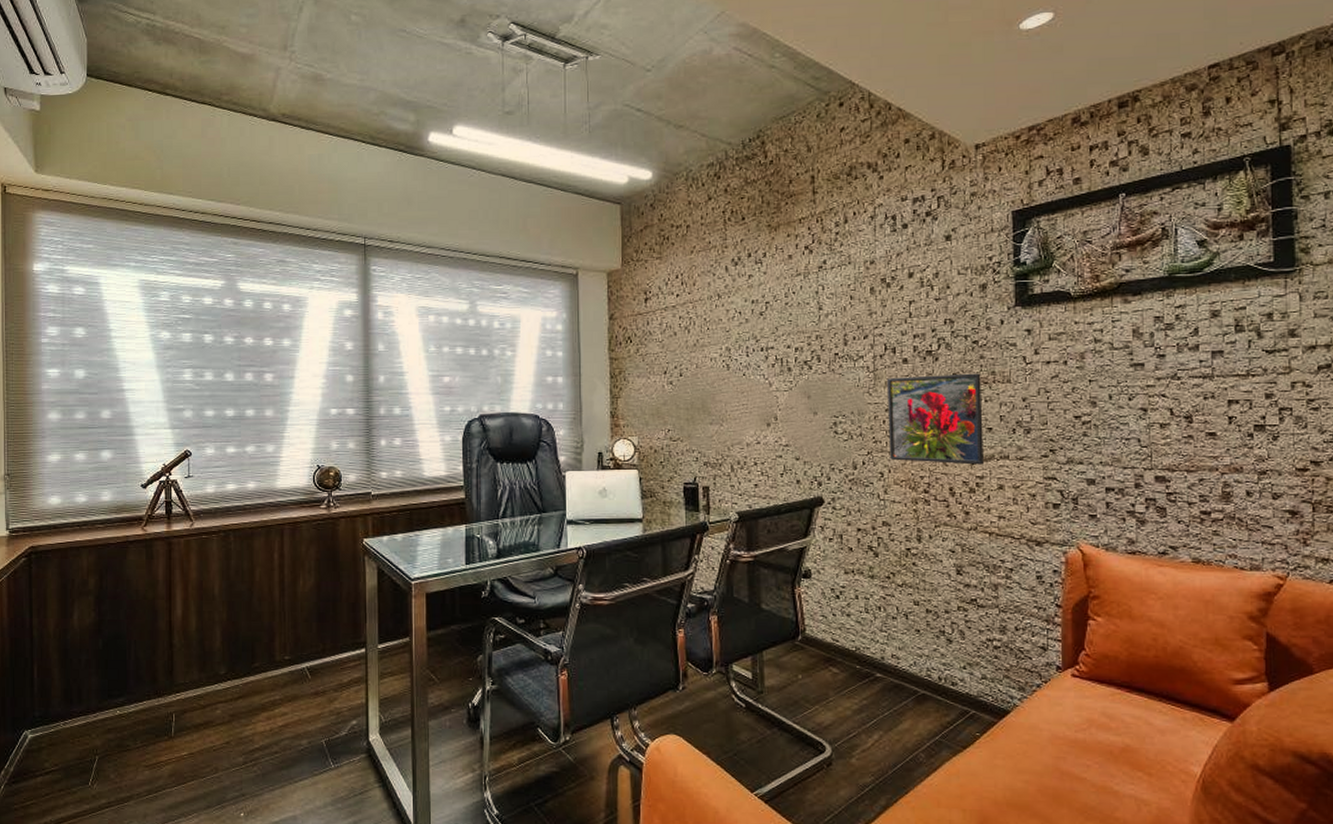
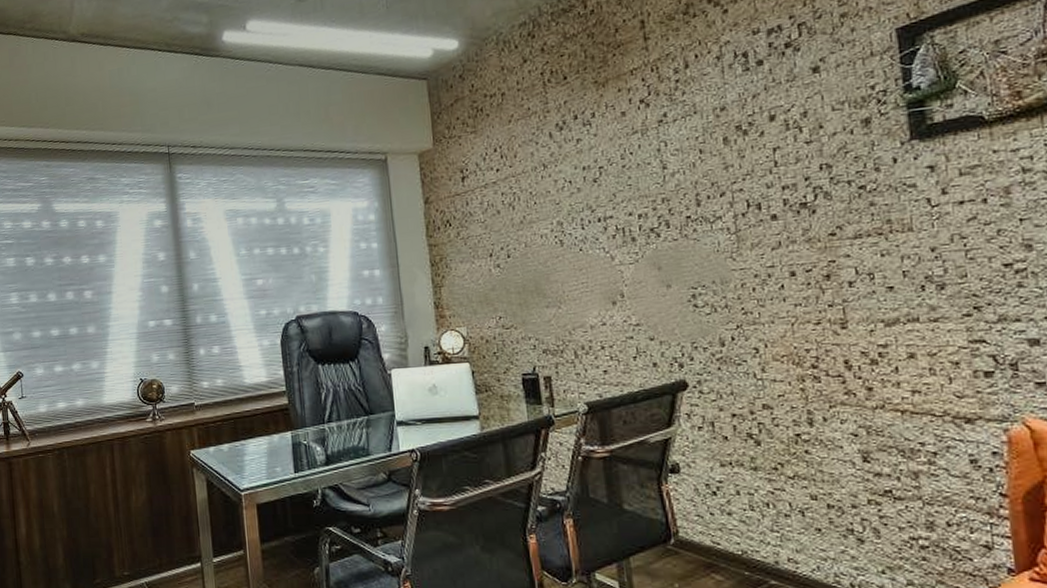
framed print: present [886,373,984,465] -> none [752,223,886,334]

